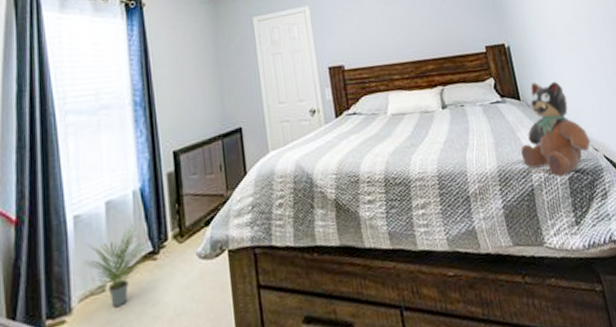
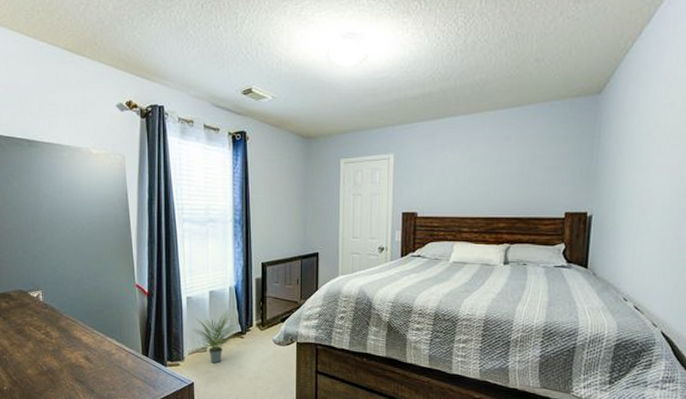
stuffed animal: present [520,81,591,178] -> none [572,254,651,342]

